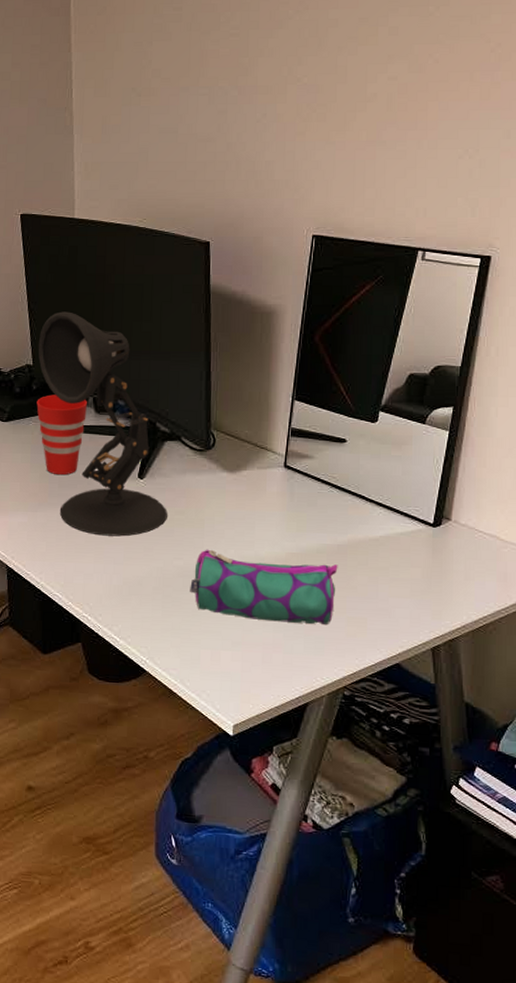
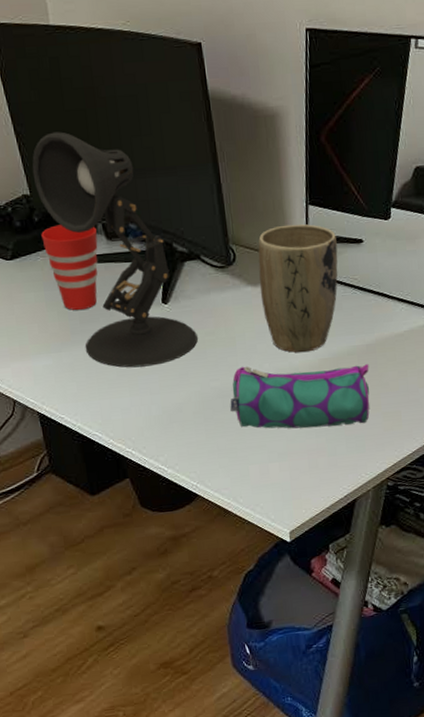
plant pot: none [235,417,319,544] -> present [258,223,338,353]

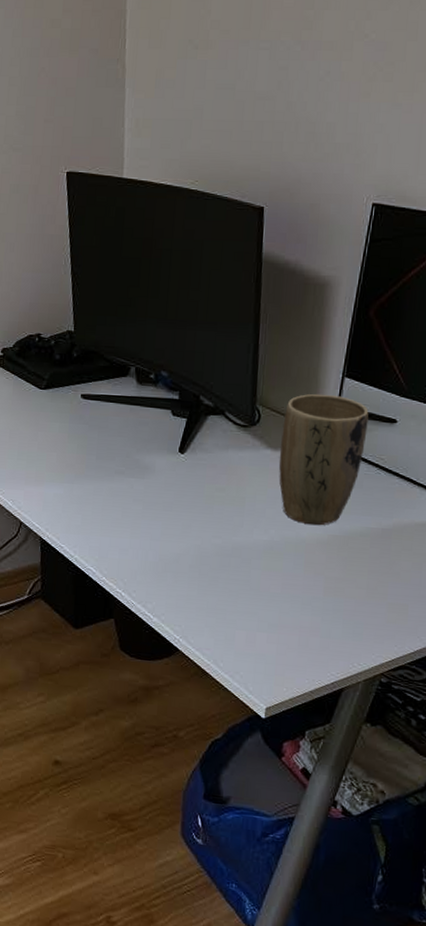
desk lamp: present [32,131,198,368] -> none [80,276,208,512]
cup: present [41,224,98,311] -> none [76,363,129,447]
pencil case: present [230,364,370,429] -> none [227,528,382,611]

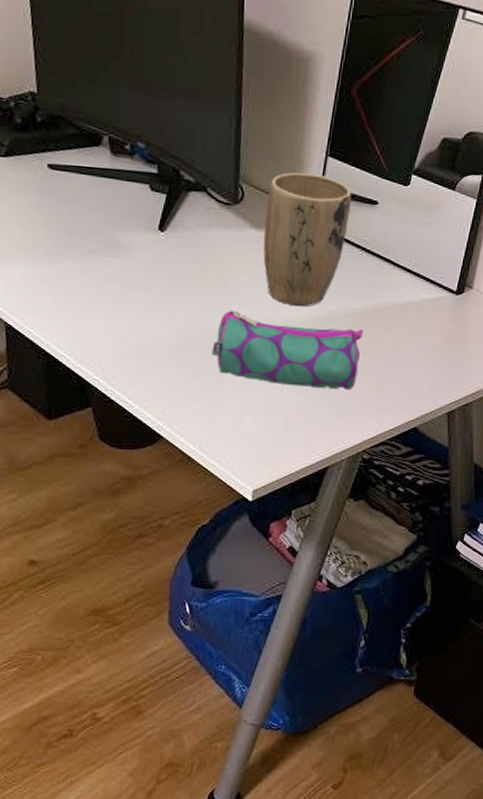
pencil case: none [227,528,382,611] -> present [212,310,364,390]

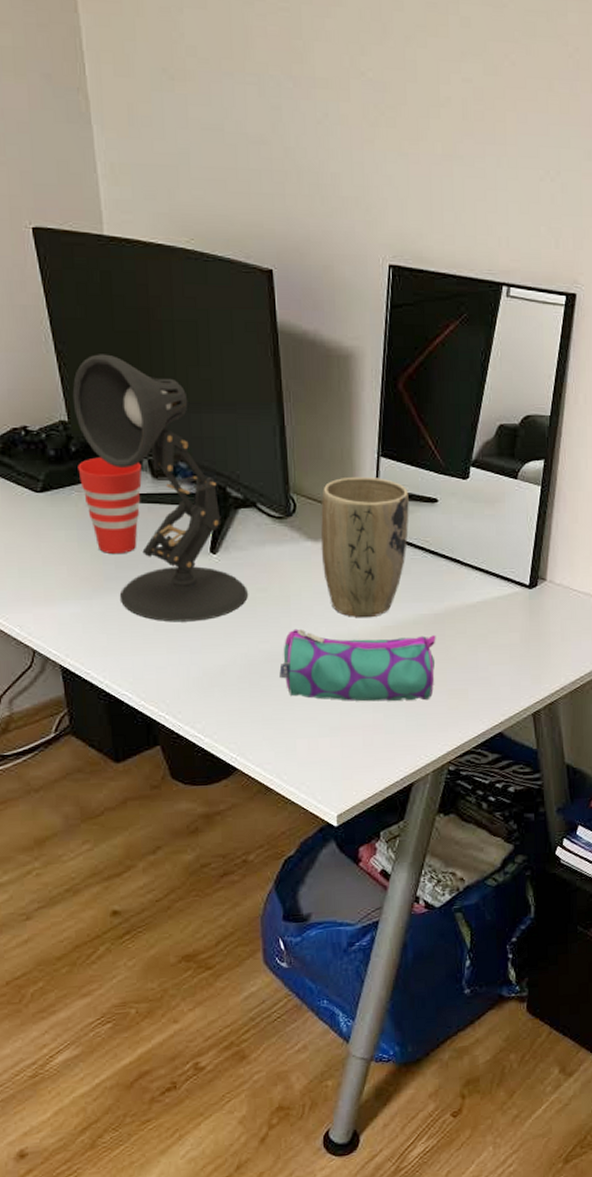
cup: none [41,129,102,223] -> present [78,457,142,555]
desk lamp: none [43,32,190,294] -> present [72,354,248,622]

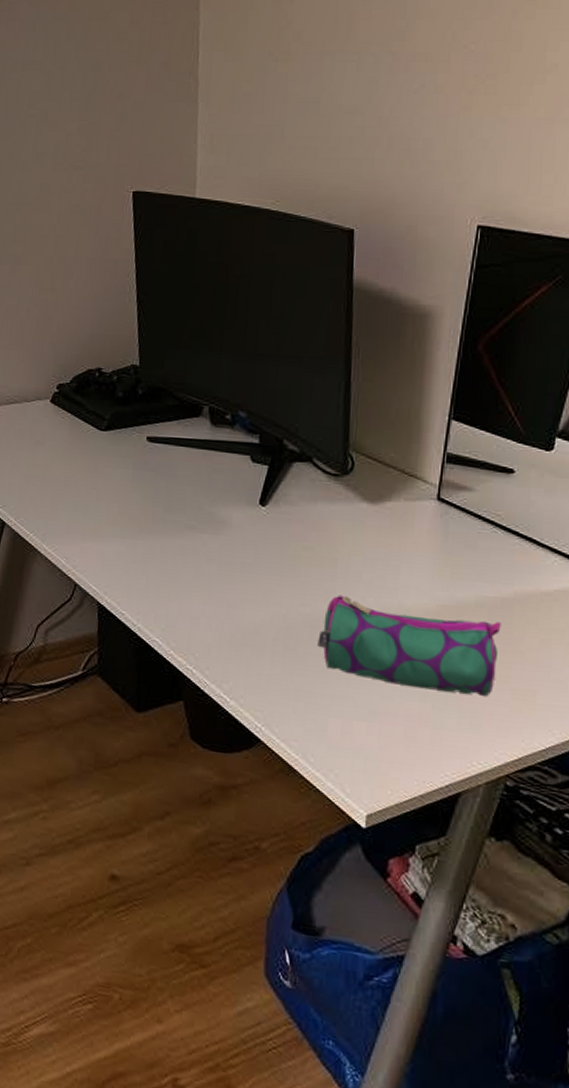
desk lamp: present [72,354,248,622] -> none [146,305,294,574]
cup: present [78,457,142,555] -> none [141,401,202,498]
plant pot: present [321,476,409,618] -> none [376,438,481,593]

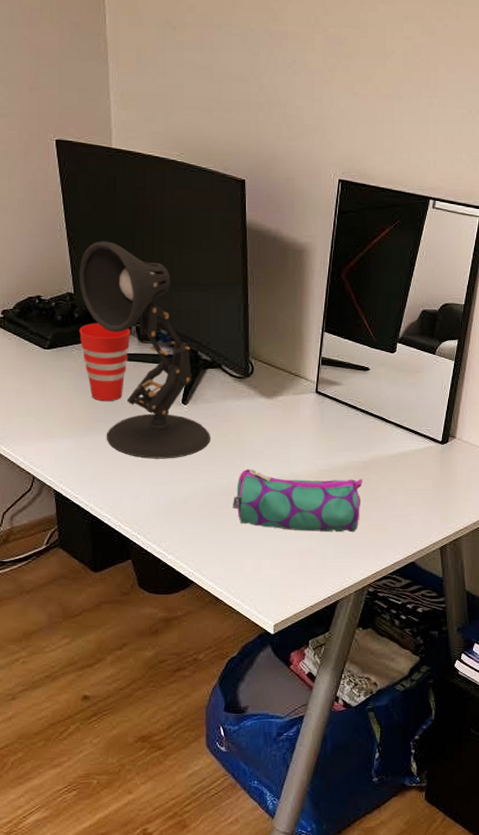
cup: none [141,401,202,498] -> present [79,323,130,402]
desk lamp: none [146,305,294,574] -> present [79,241,210,459]

